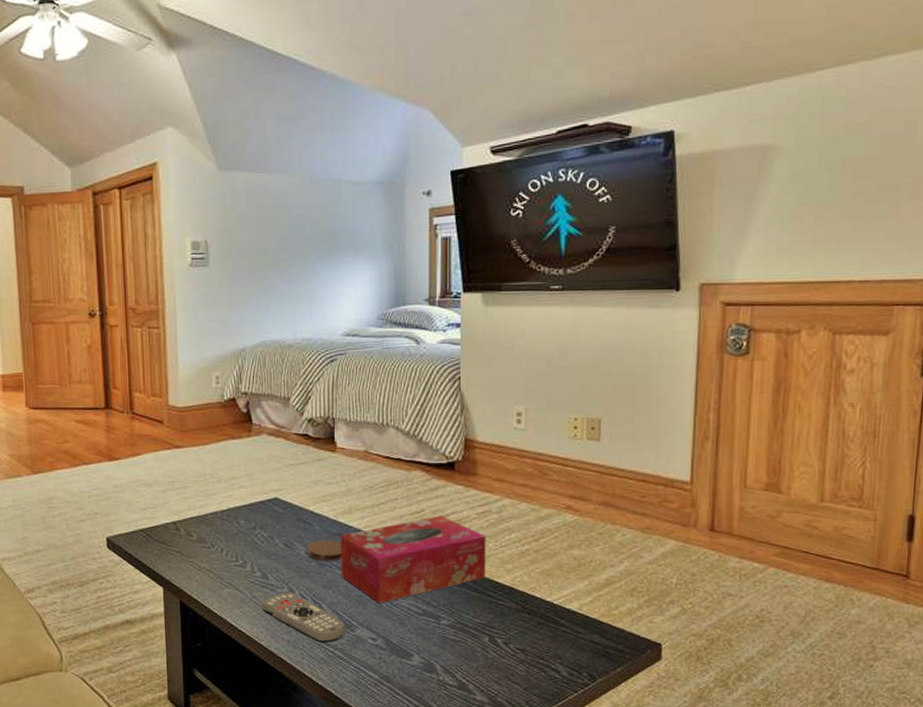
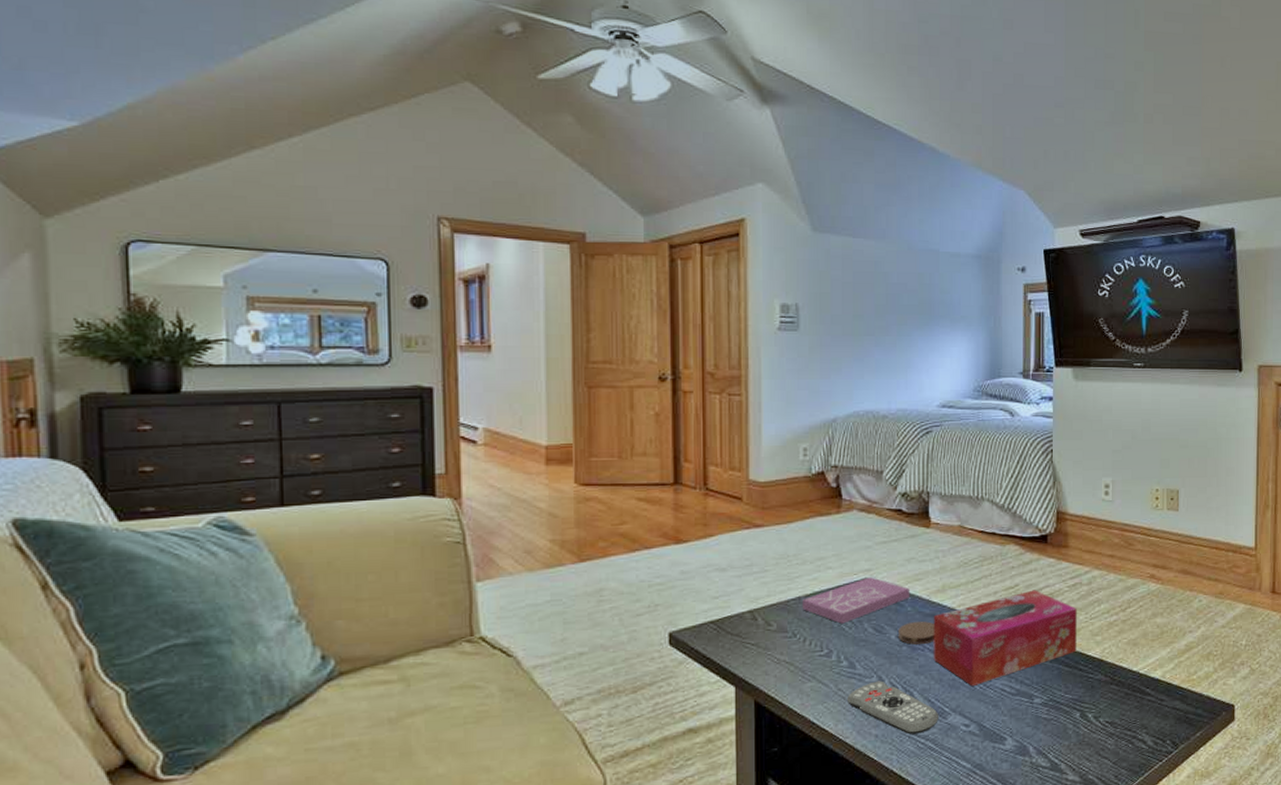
book: none [218,497,318,538] -> present [801,577,911,624]

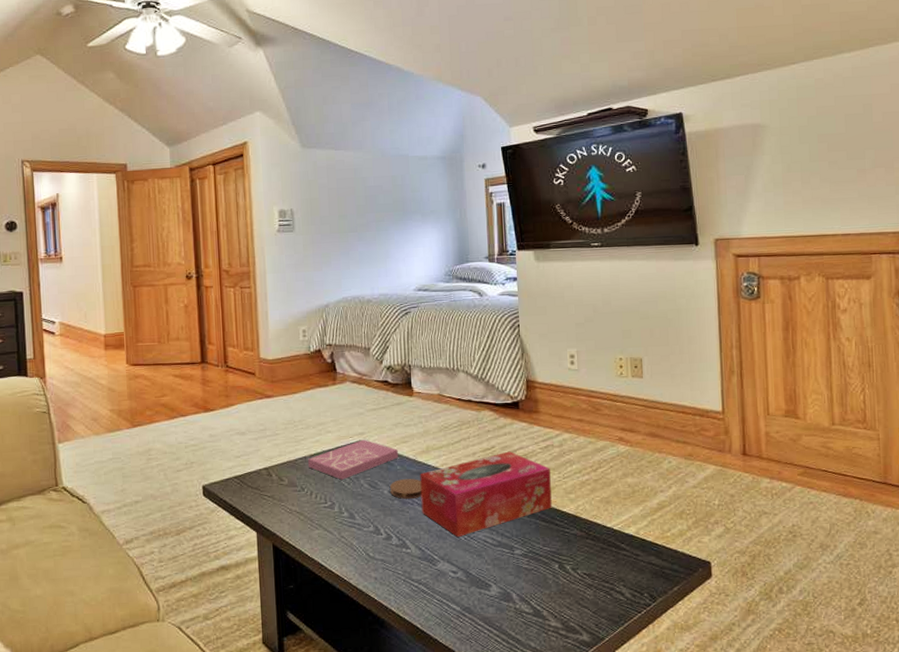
remote control: present [848,681,938,735] -> none [349,530,429,578]

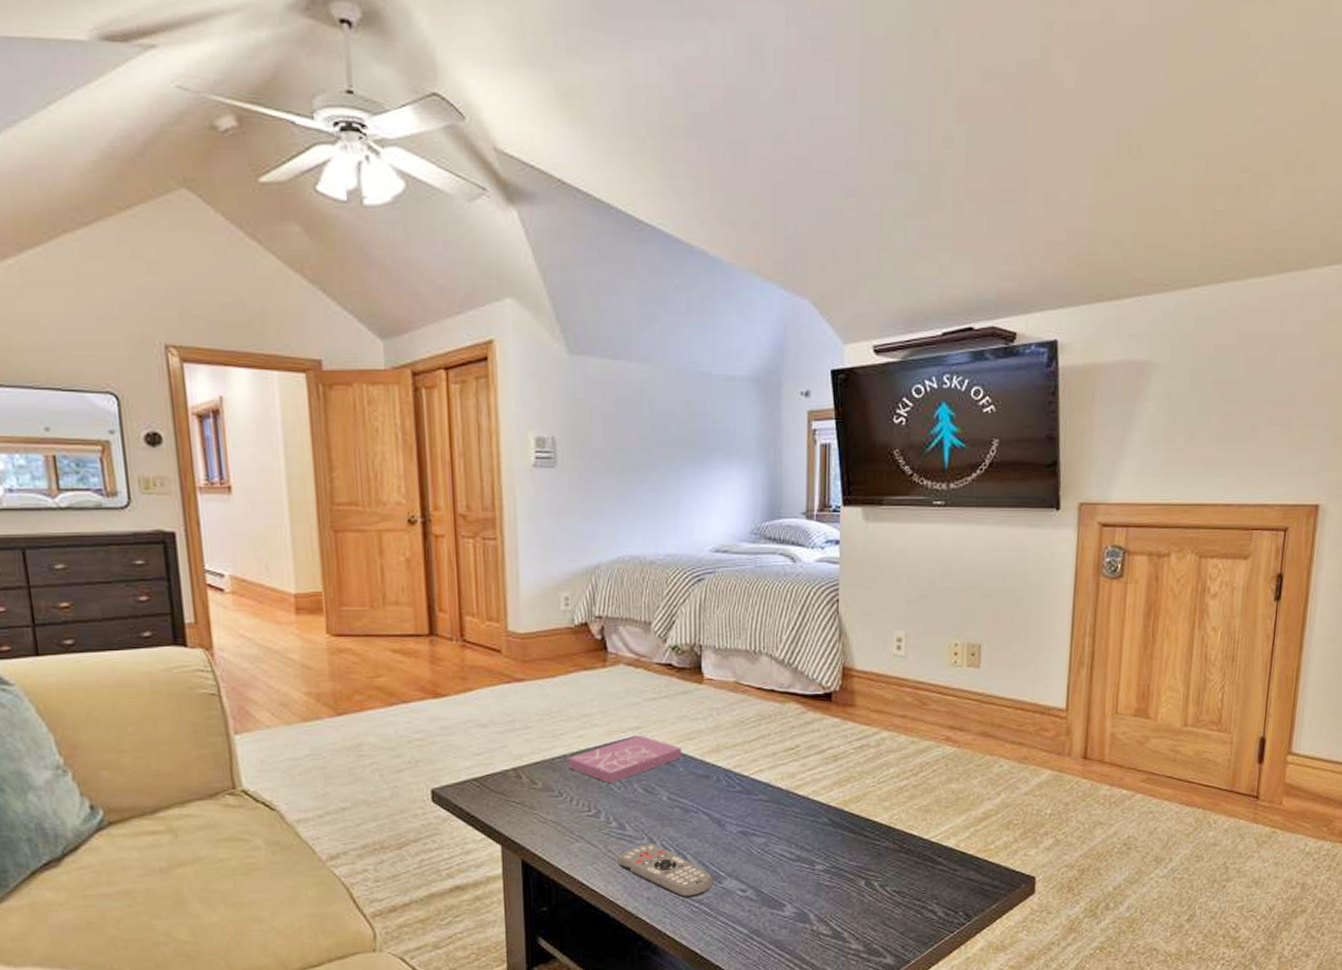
remote control: none [349,530,429,578] -> present [618,843,713,898]
coaster: present [389,479,422,499] -> none [669,783,709,806]
tissue box: present [420,451,552,538] -> none [707,751,863,851]

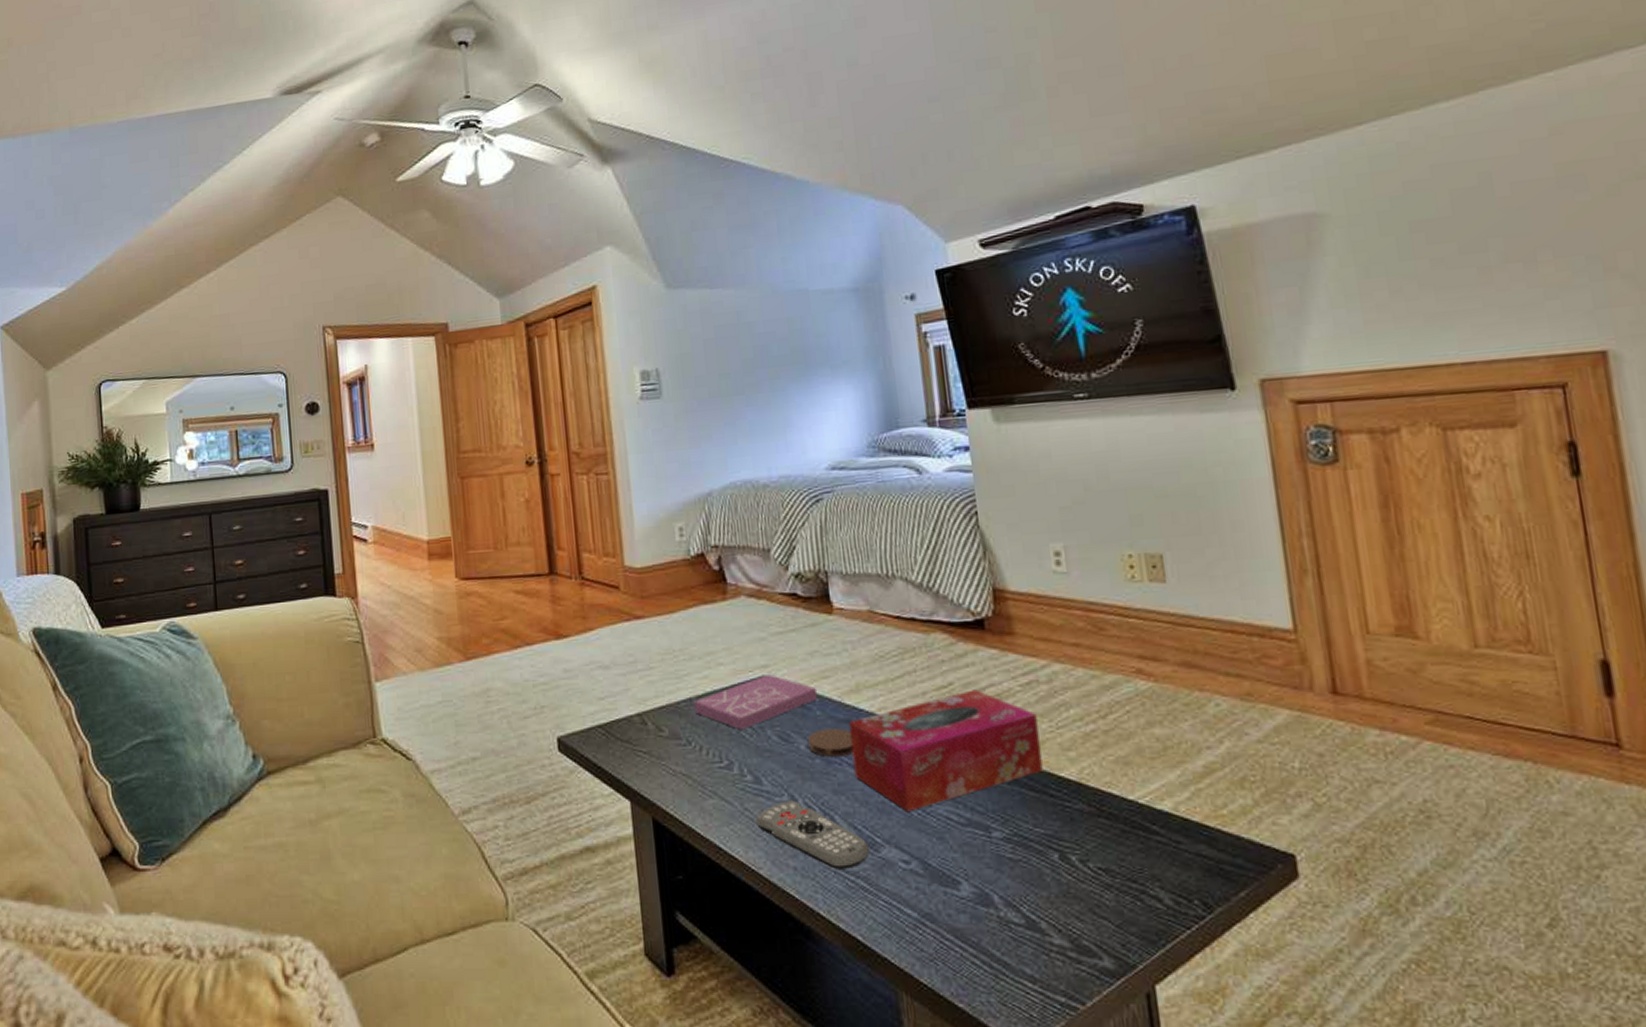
coaster: none [669,783,709,806] -> present [807,728,854,757]
tissue box: none [707,751,863,851] -> present [848,689,1043,813]

